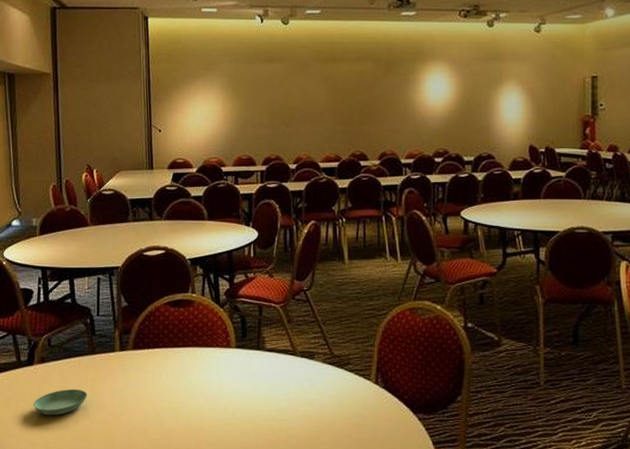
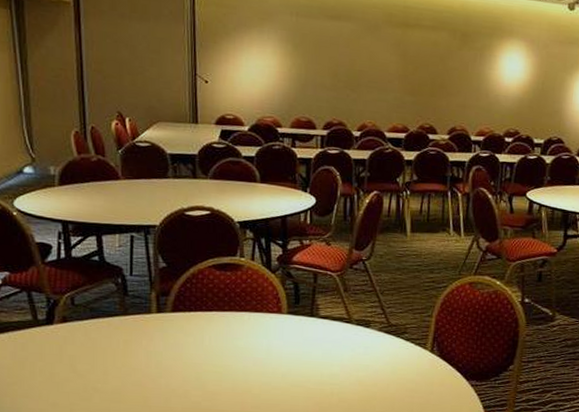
saucer: present [33,388,88,416] -> none [53,350,119,377]

